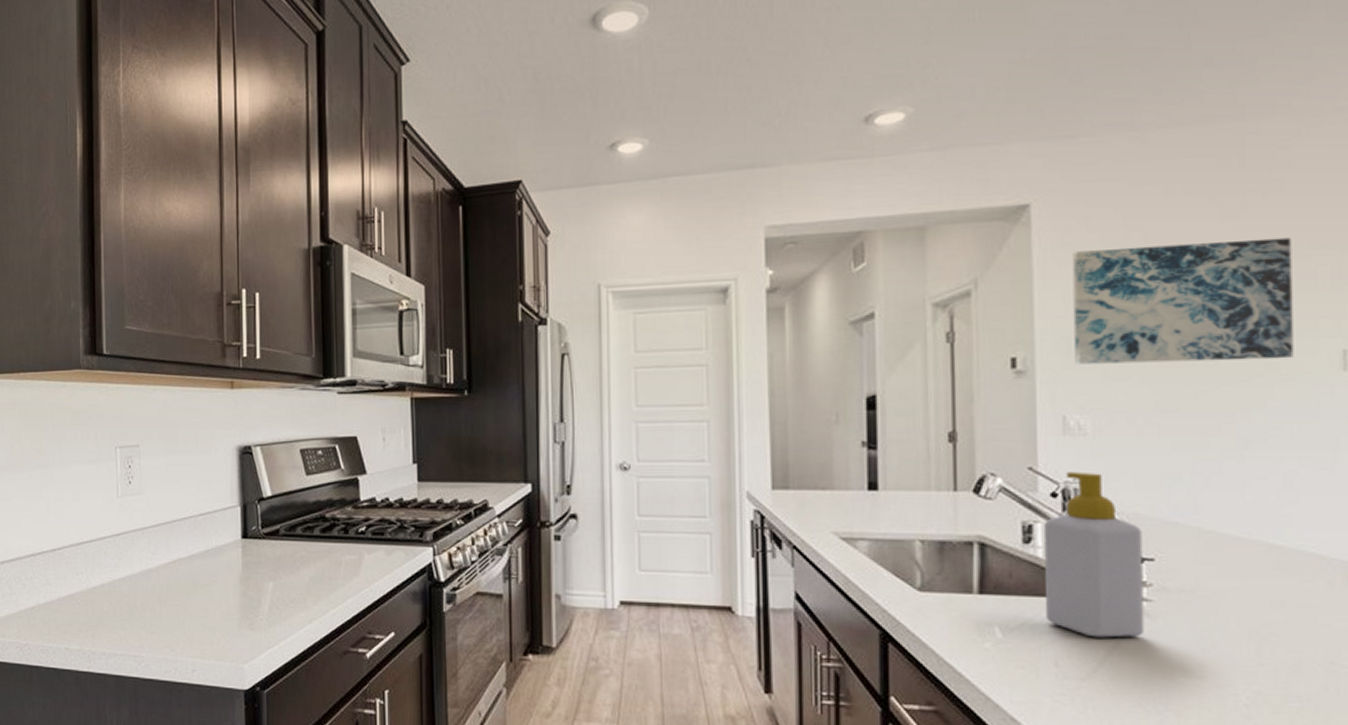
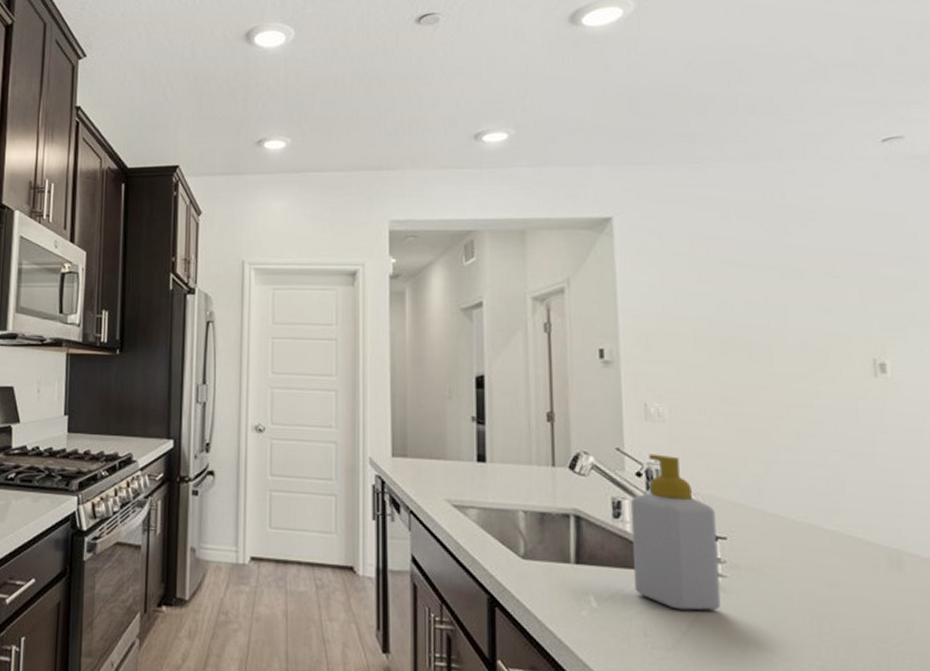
wall art: present [1072,237,1294,365] -> none [648,259,834,364]

